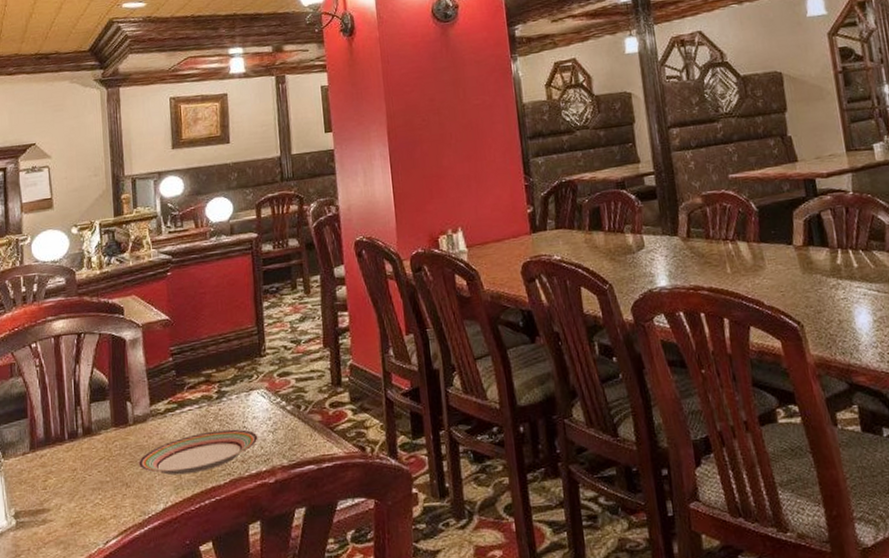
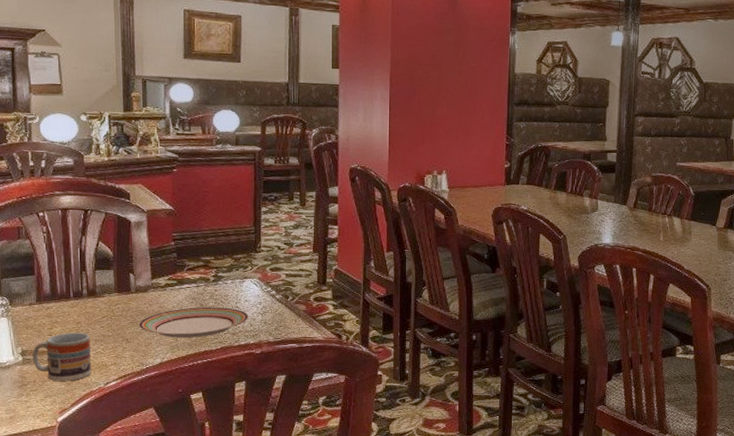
cup: none [26,481,89,547] -> present [32,332,91,382]

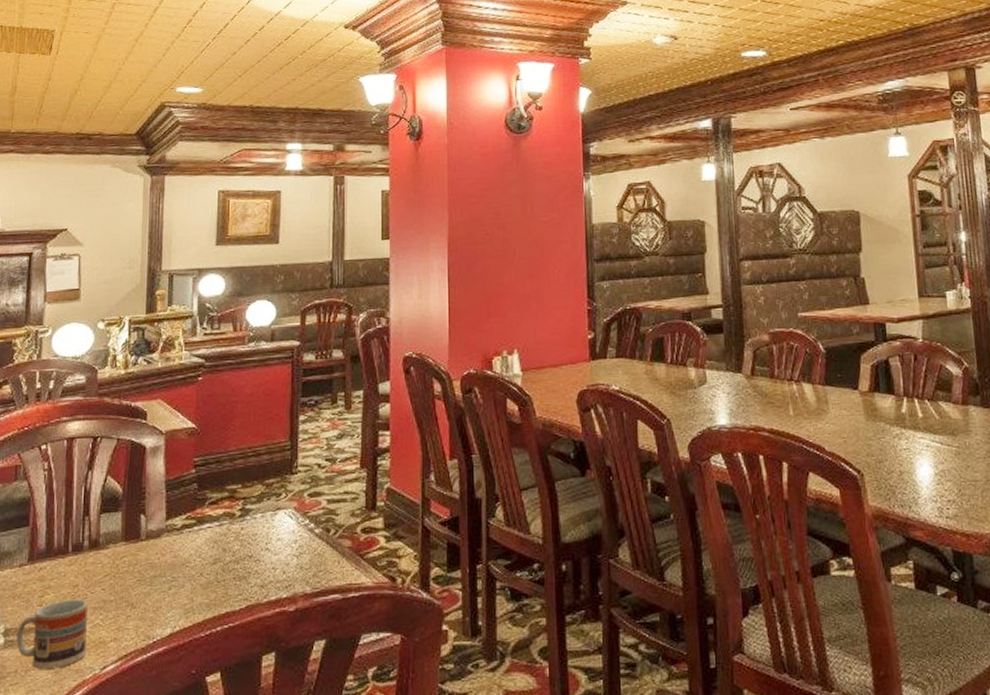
plate: present [138,307,249,338] -> none [147,550,281,598]

